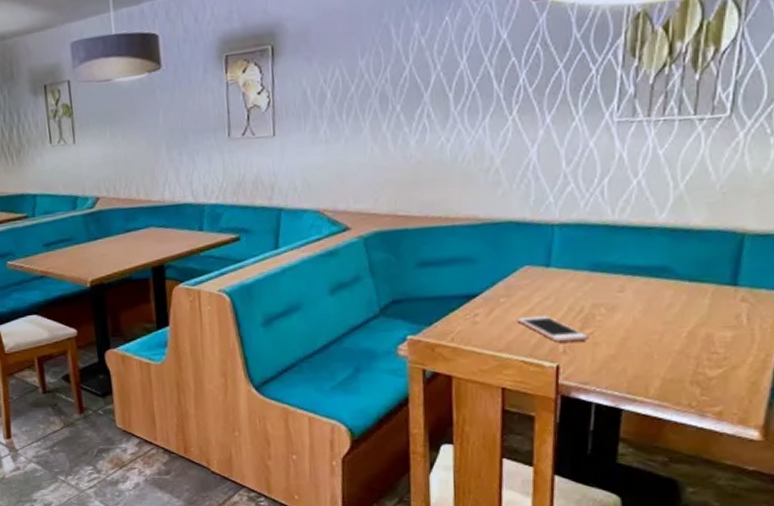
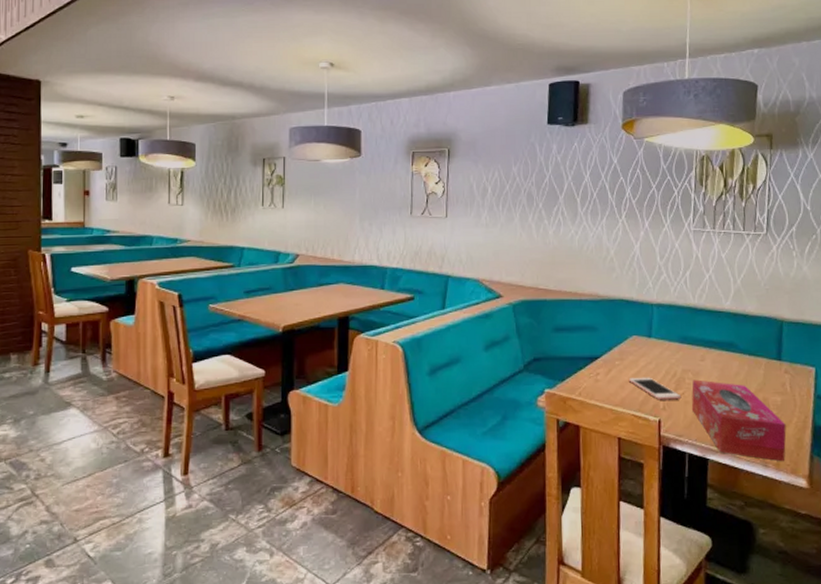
tissue box: none [602,315,736,411] -> present [691,379,786,462]

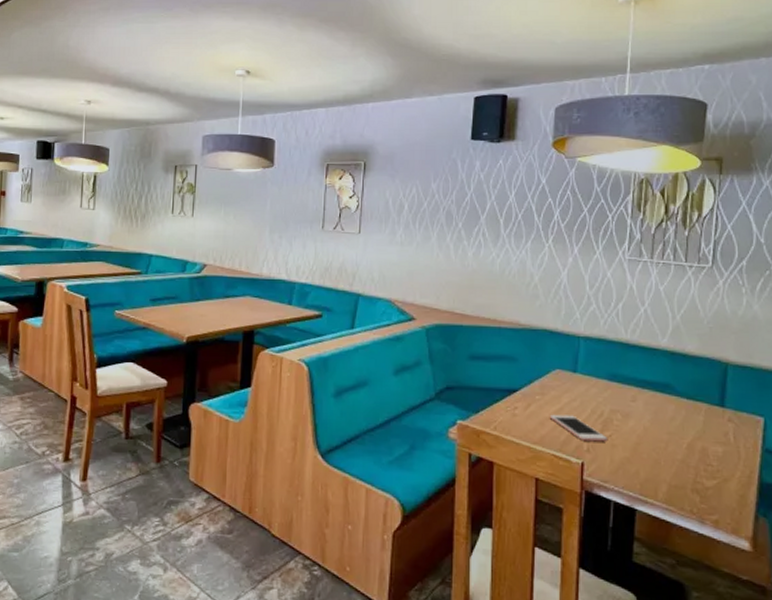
tissue box: present [691,379,786,462] -> none [619,421,728,520]

